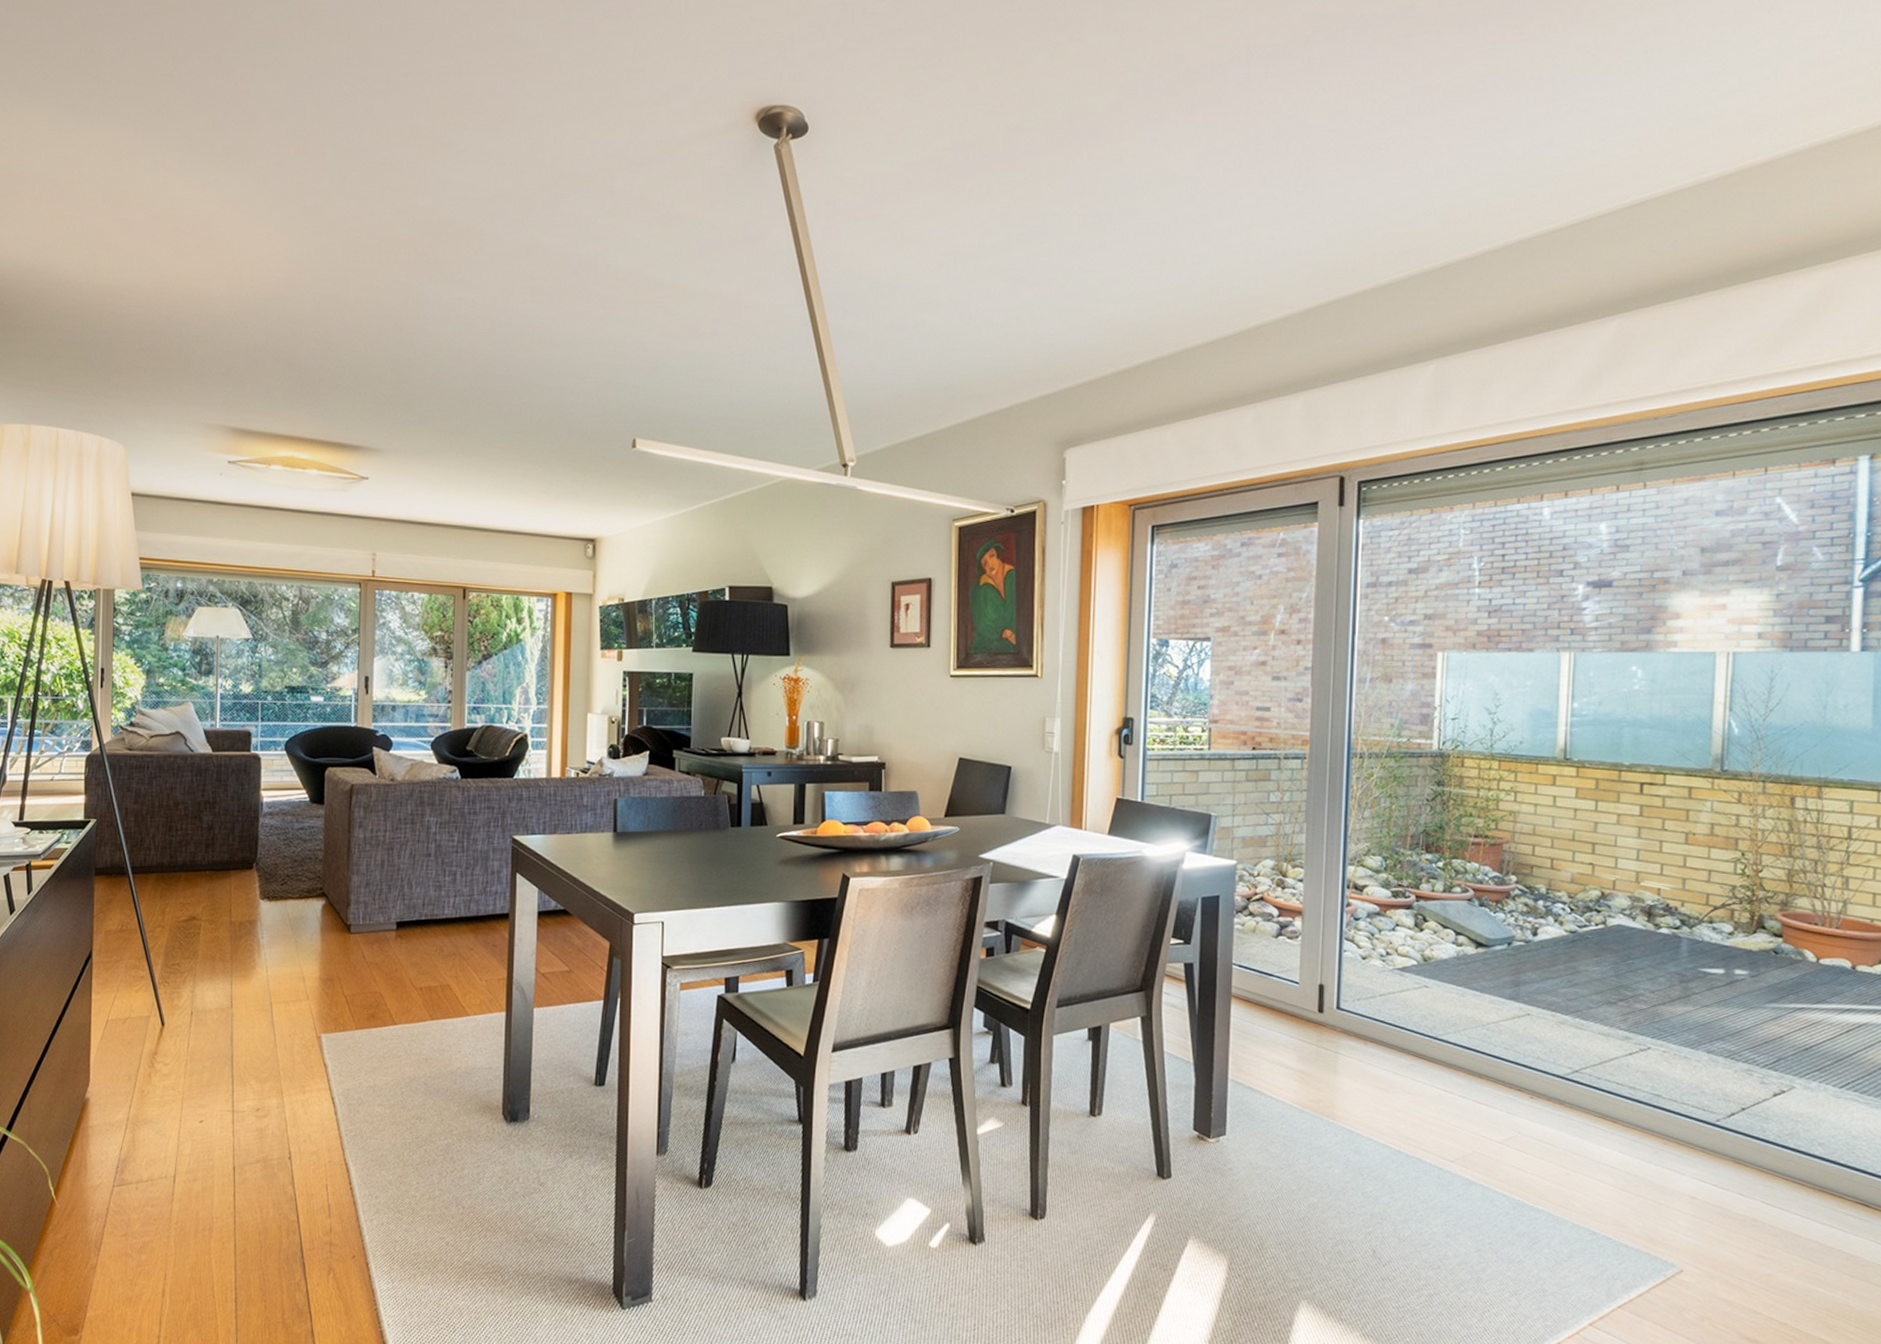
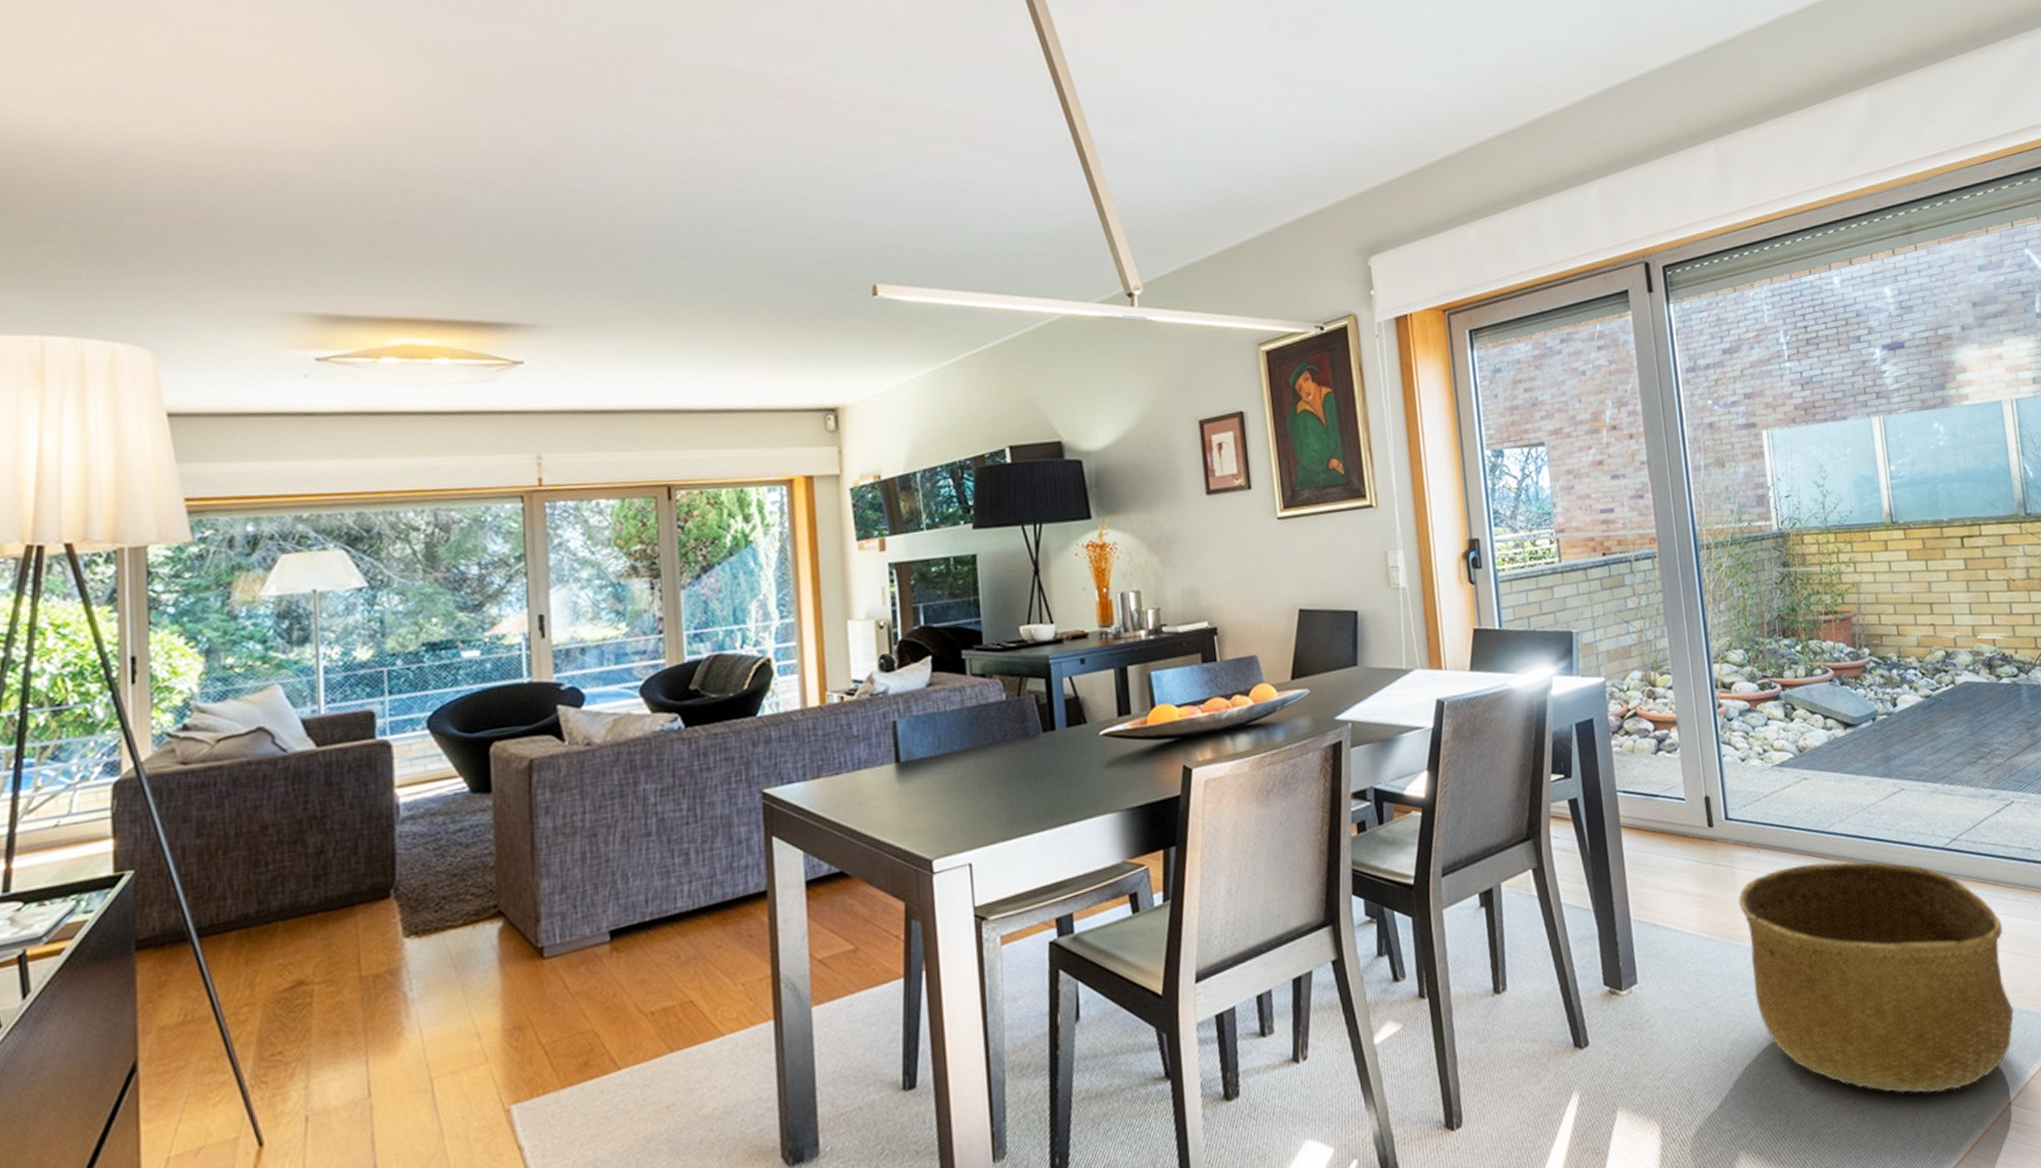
basket: none [1337,1063,1615,1299] -> present [1738,861,2014,1094]

